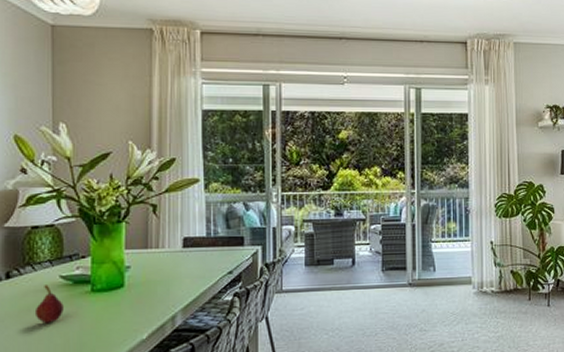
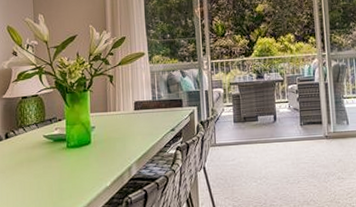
fruit: present [34,285,63,323] -> none [26,143,47,174]

